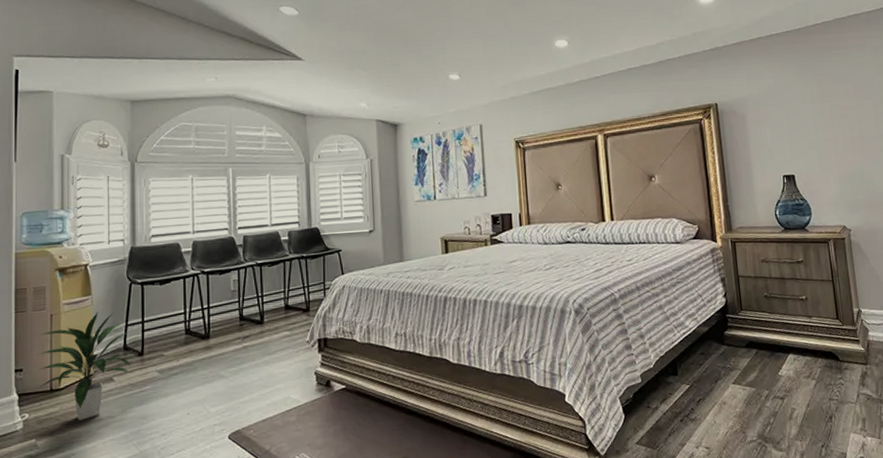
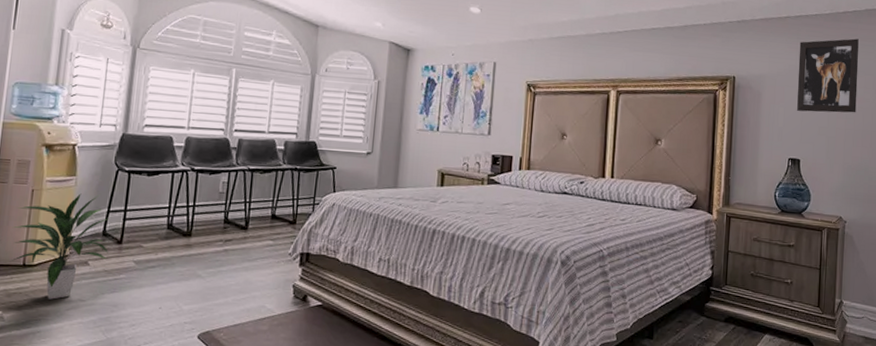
wall art: none [775,49,842,128] -> present [797,38,859,113]

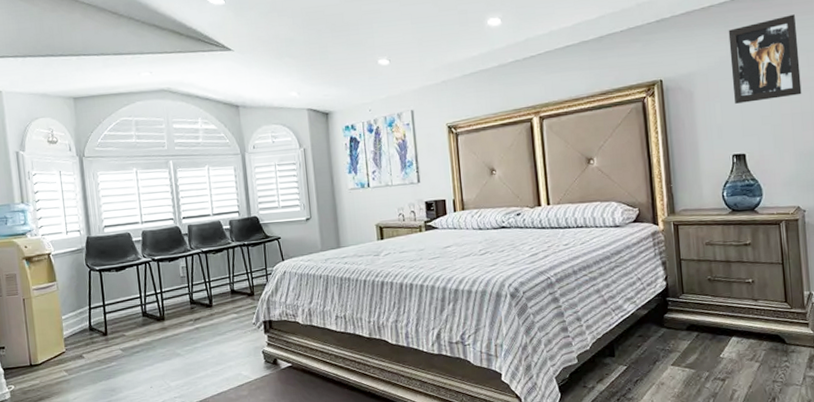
indoor plant: present [12,193,108,300] -> none [14,296,98,392]

